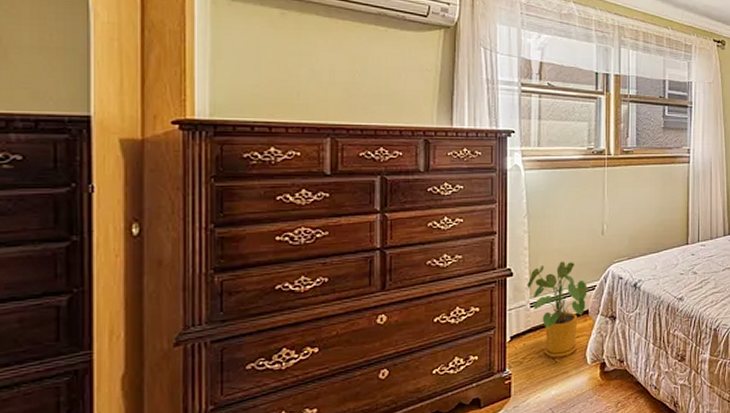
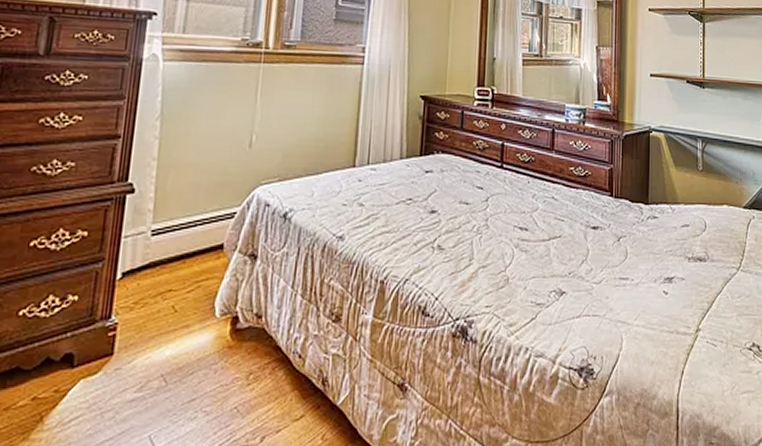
house plant: present [527,261,590,358] -> none [150,178,229,306]

